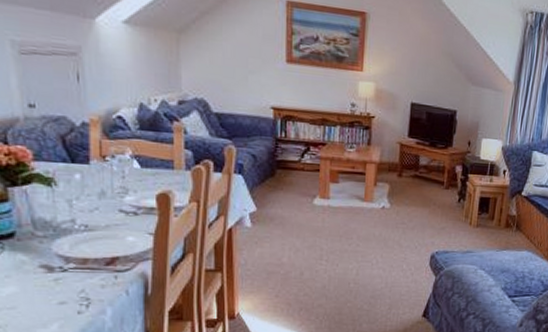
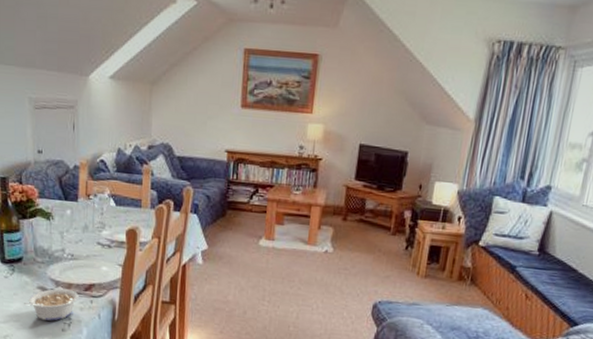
legume: none [21,265,98,304] -> present [24,288,79,321]

